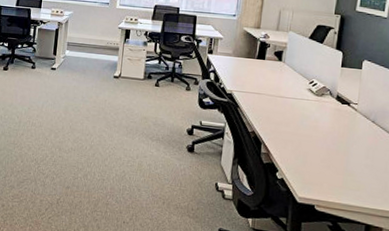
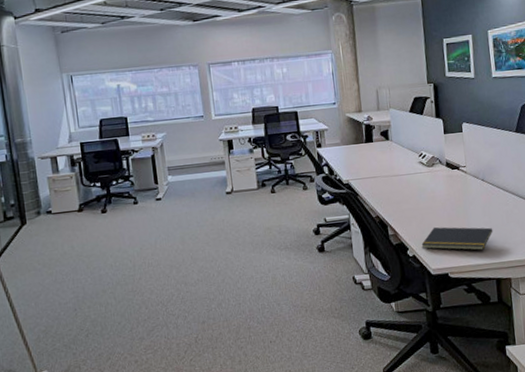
notepad: none [292,156,374,192] -> present [421,227,493,251]

